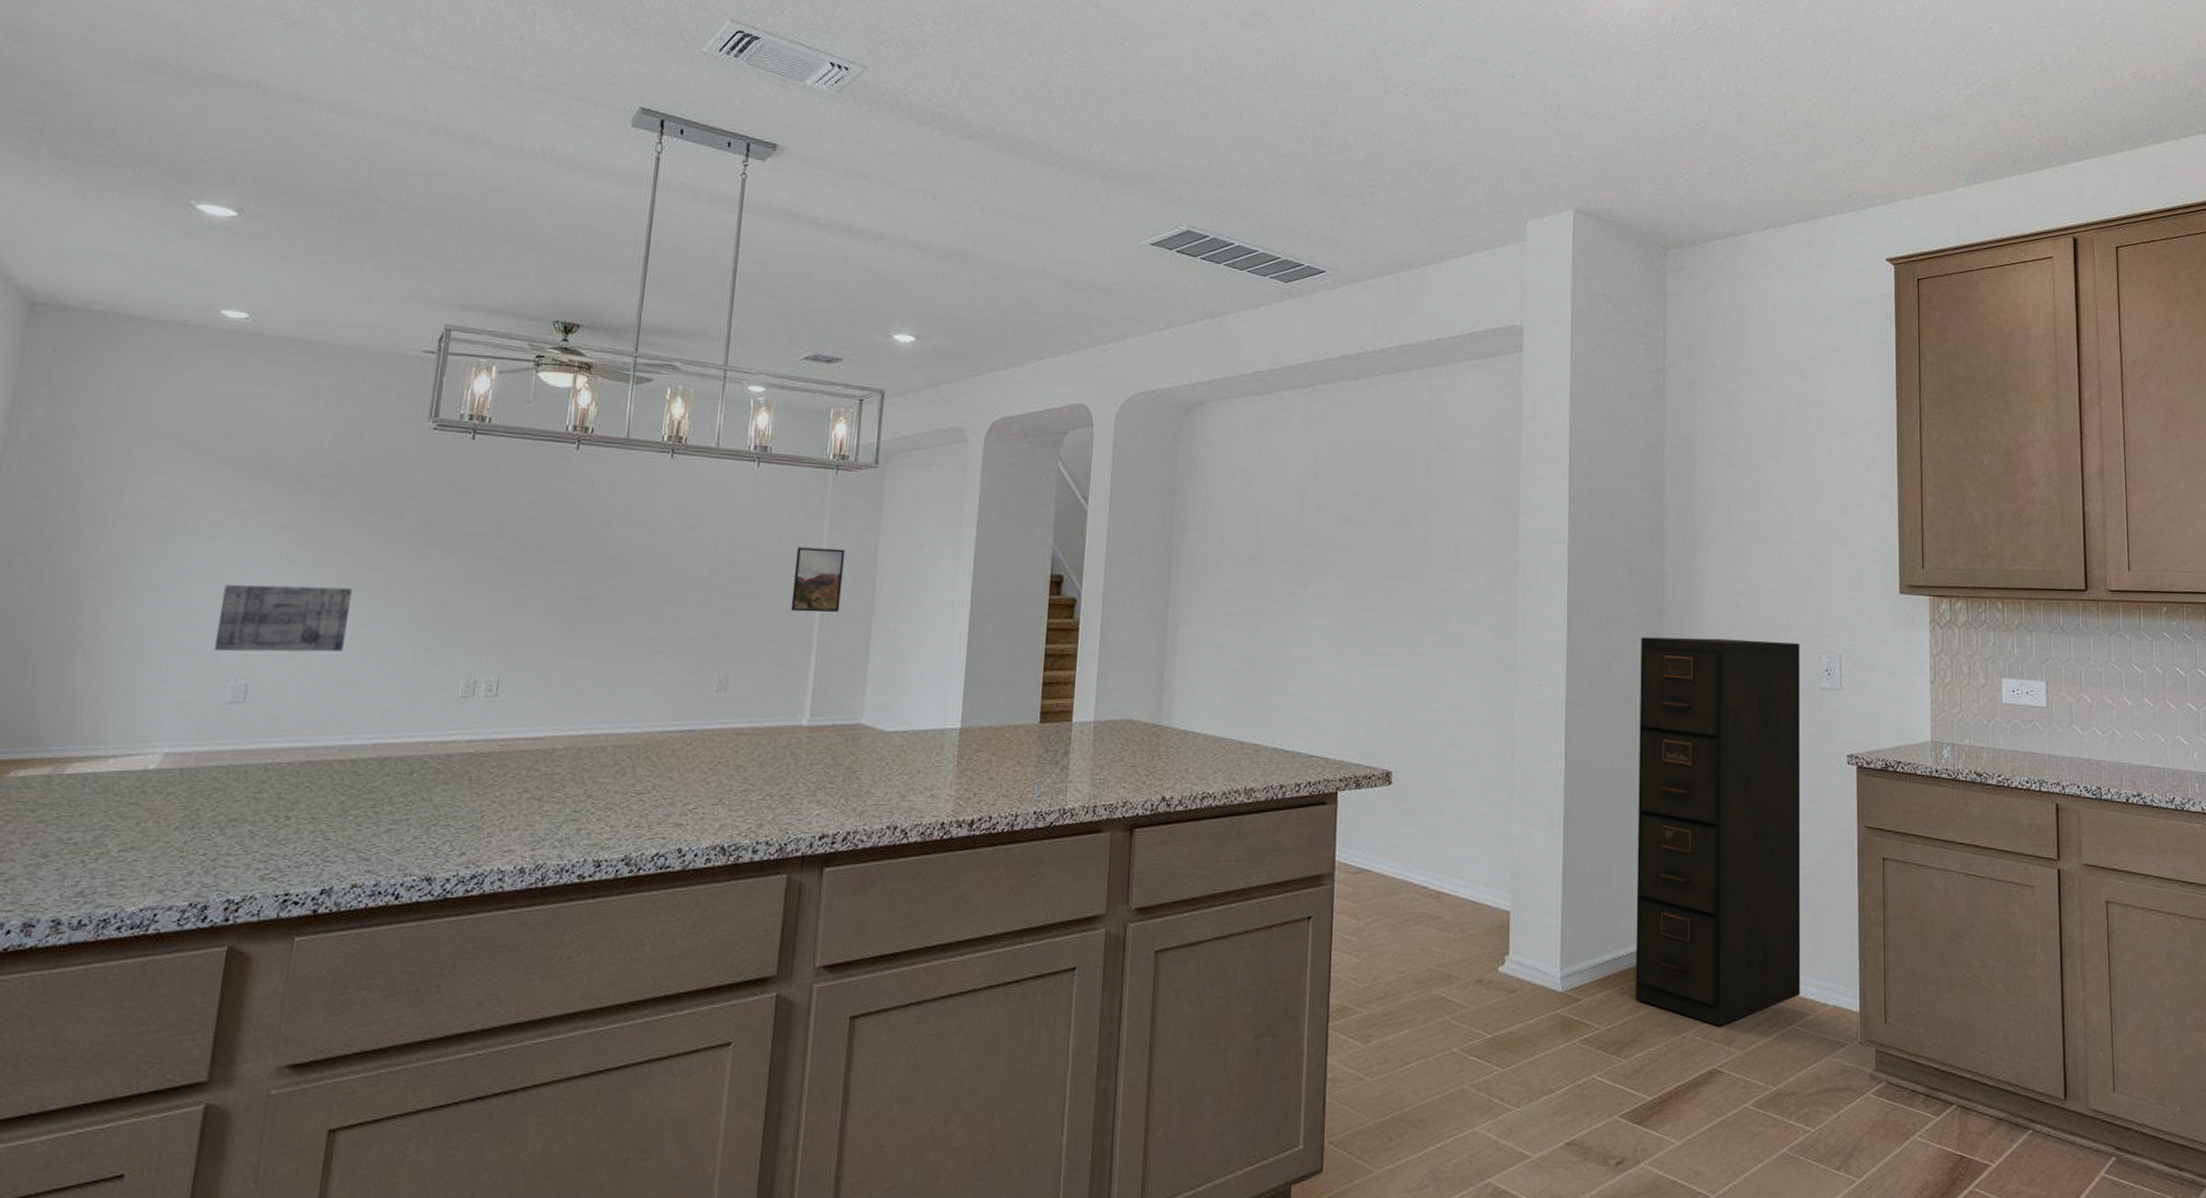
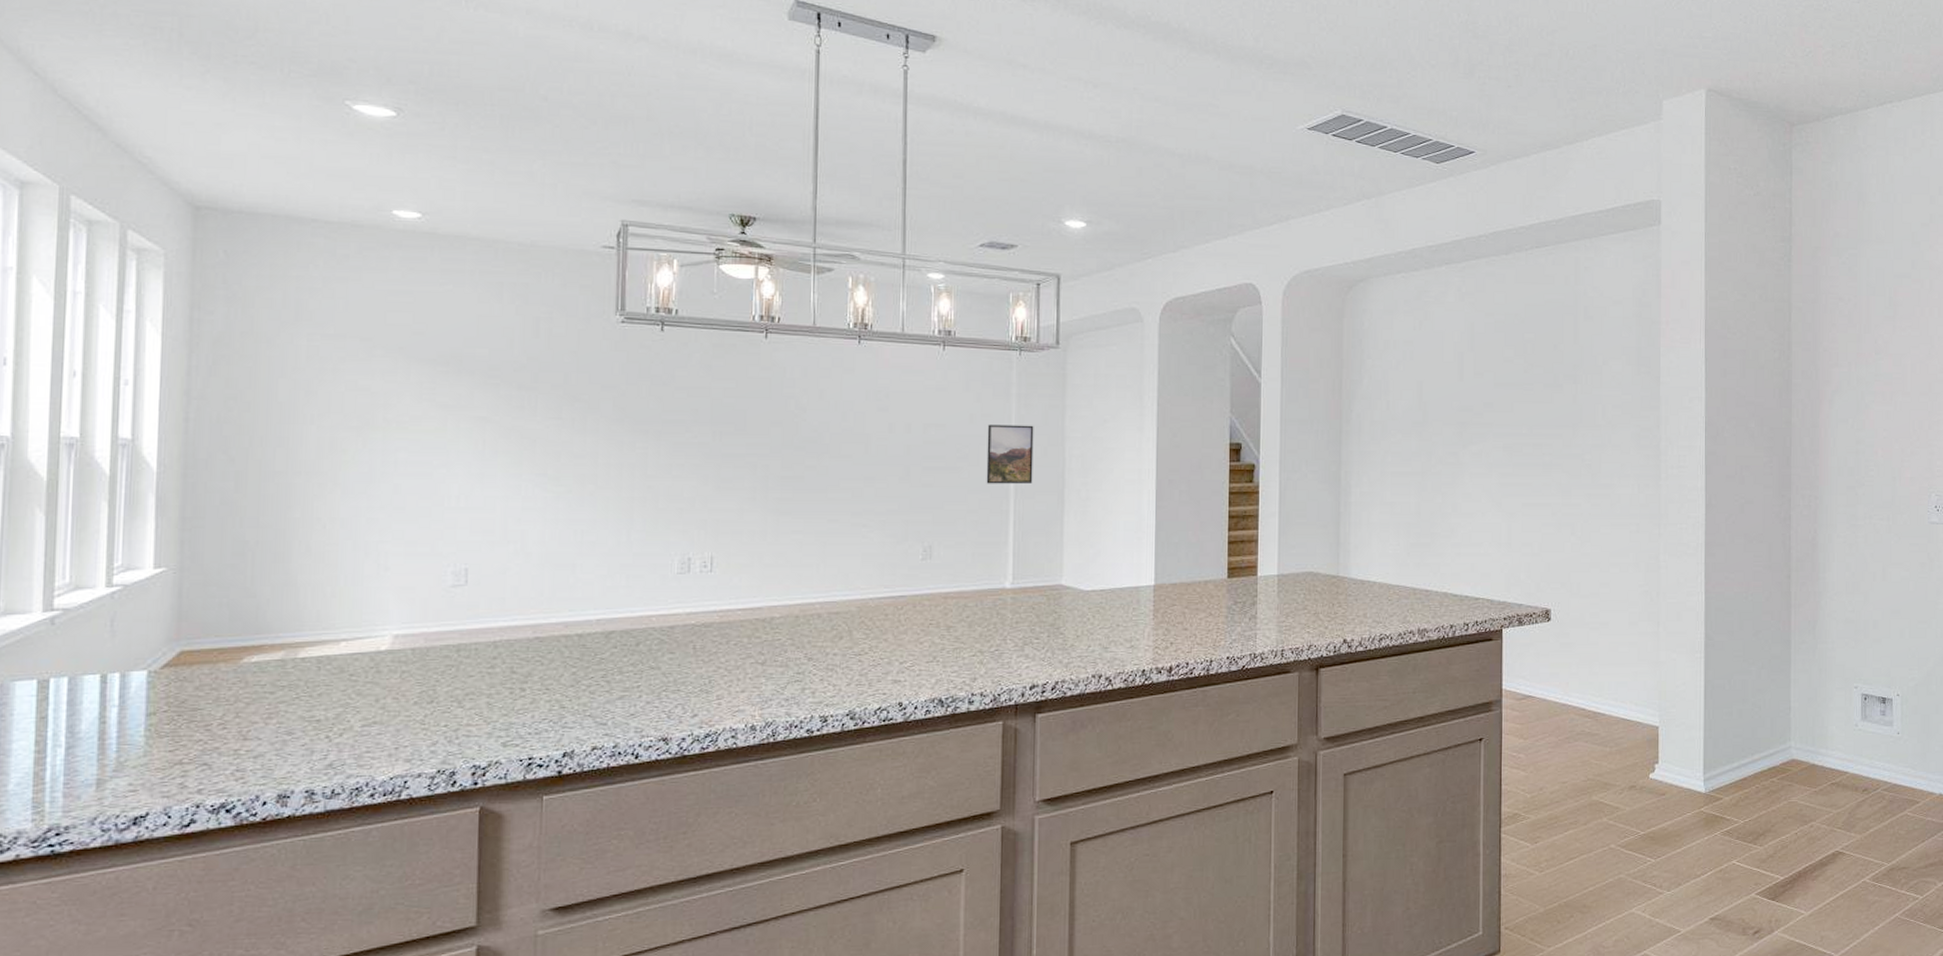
wall art: present [213,584,352,652] -> none [429,475,559,539]
filing cabinet: present [1635,637,1801,1026] -> none [1769,482,1913,815]

